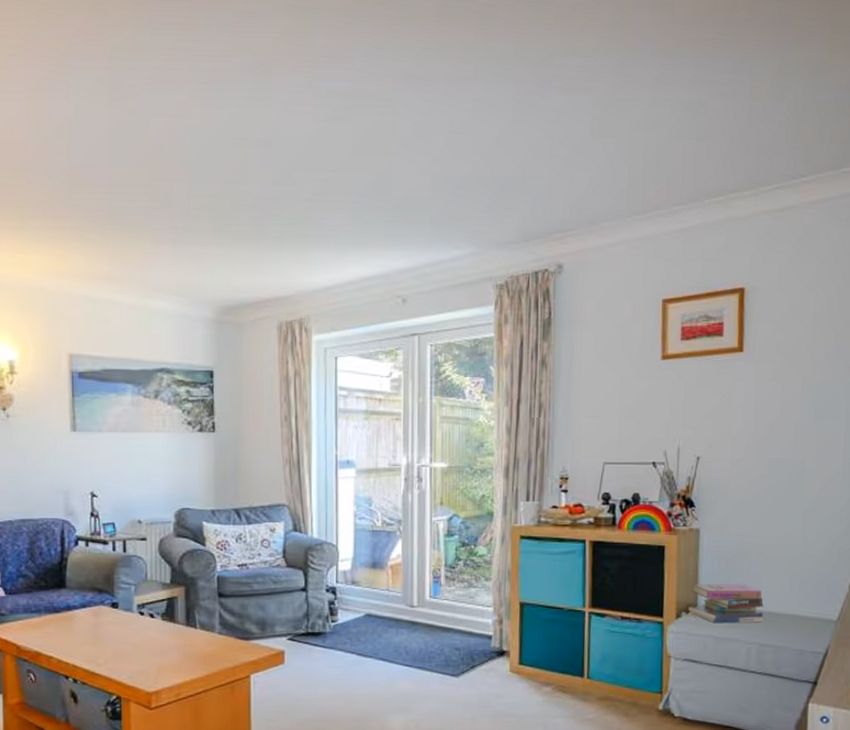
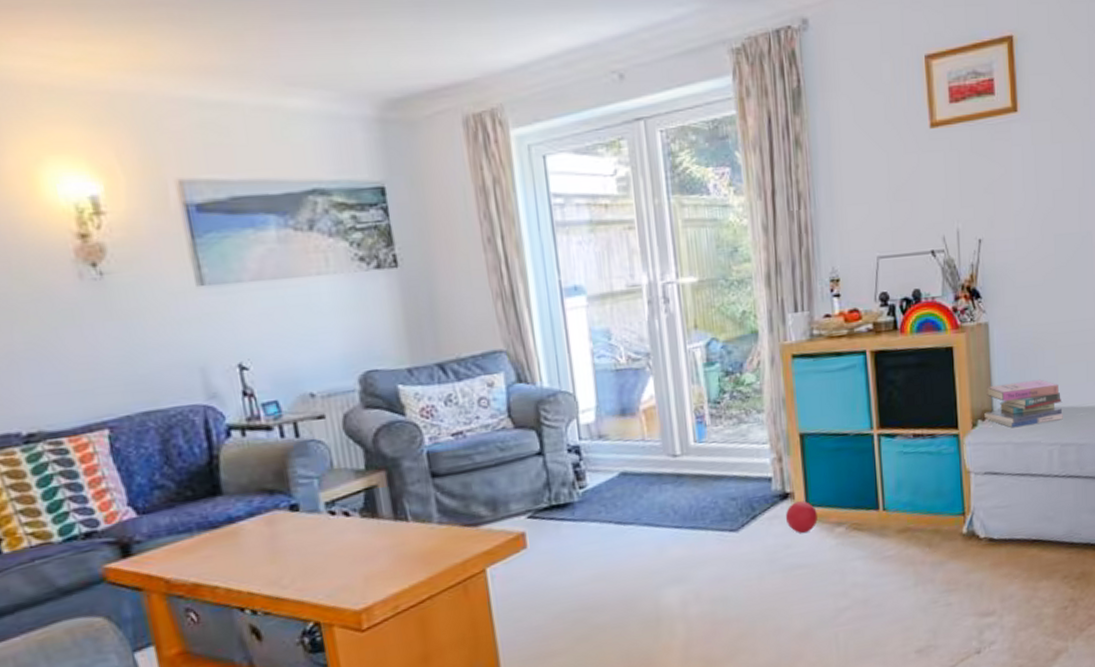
ball: none [500,660,528,686] -> present [785,501,818,533]

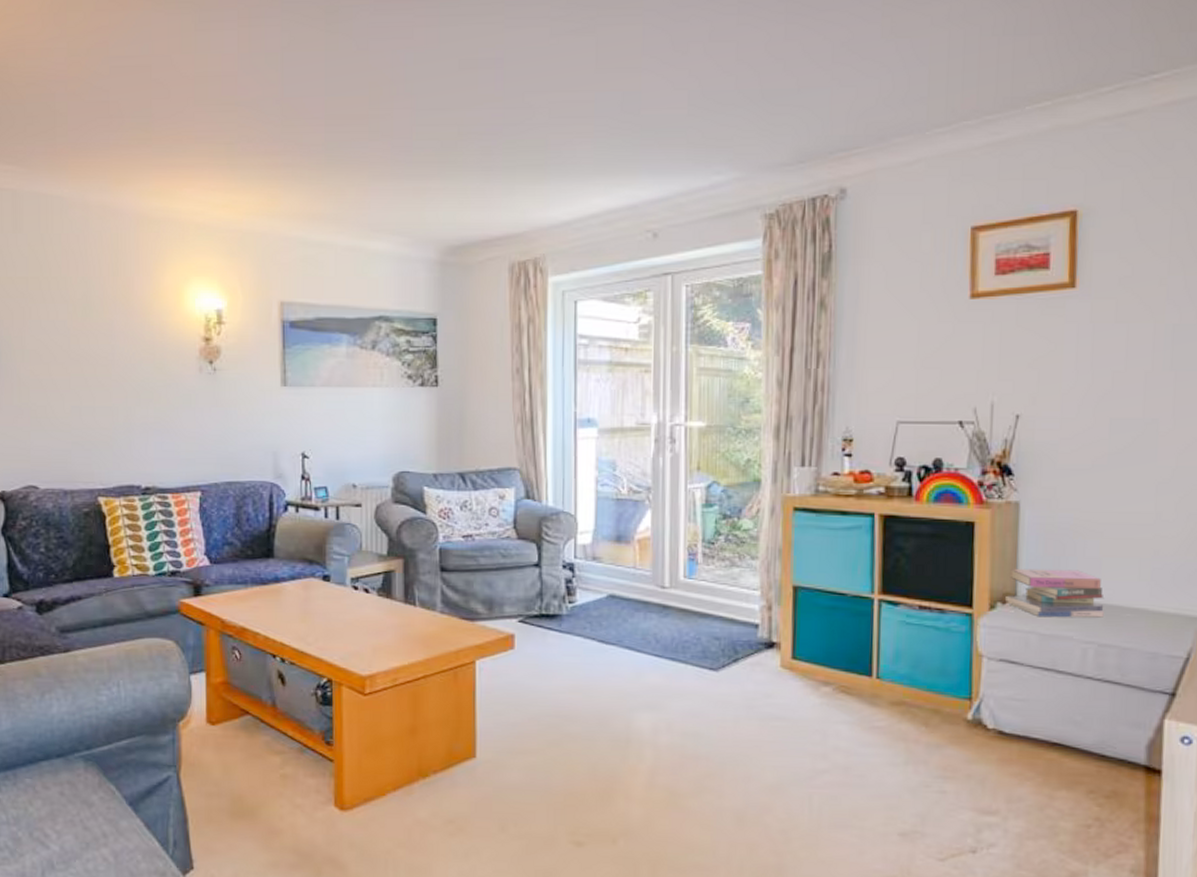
ball: present [785,501,818,533] -> none [768,653,803,685]

